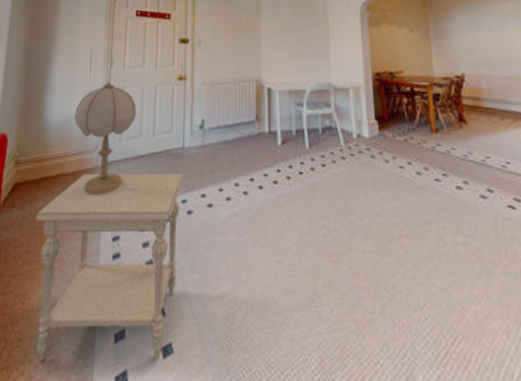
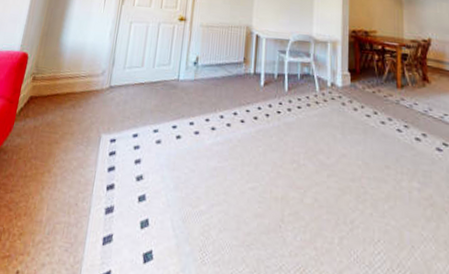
side table: present [35,173,184,361] -> none [34,94,177,265]
table lamp: present [75,81,137,195] -> none [87,16,141,114]

